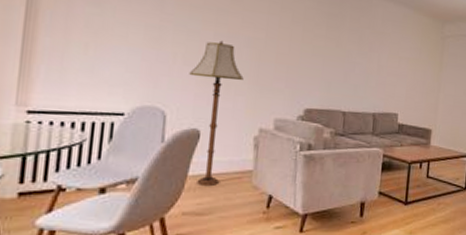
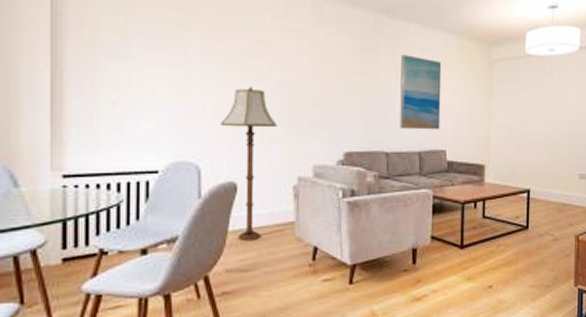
wall art: none [357,23,400,95] -> present [400,54,442,130]

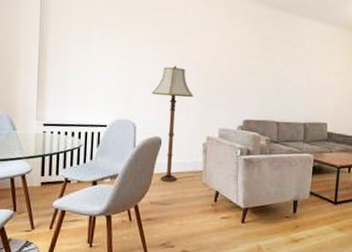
wall art: present [400,54,442,130] -> none [289,43,328,107]

